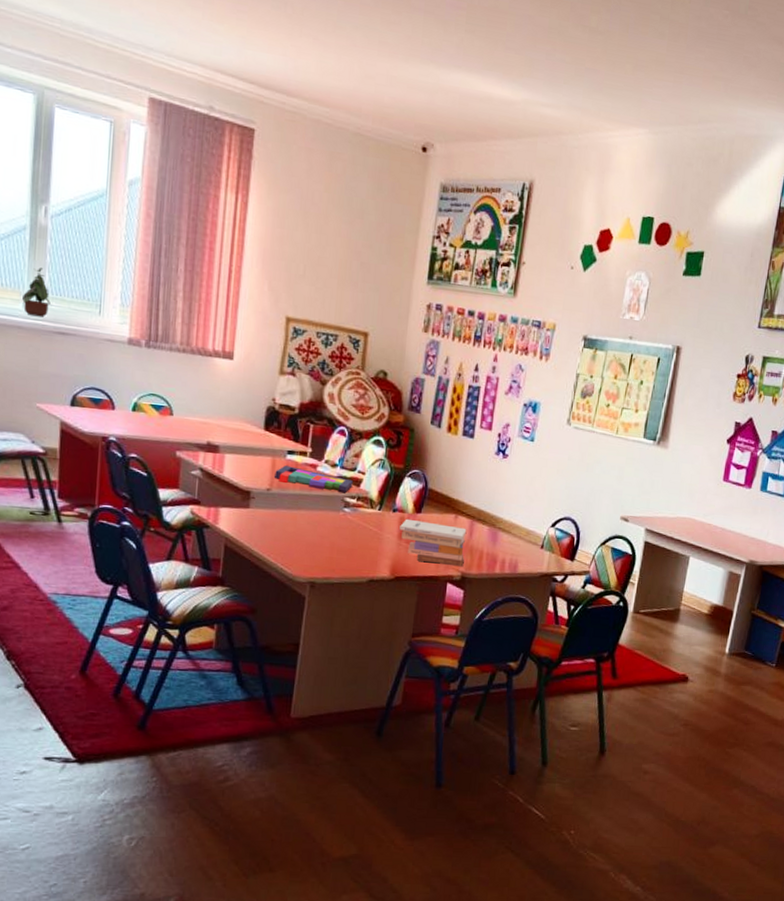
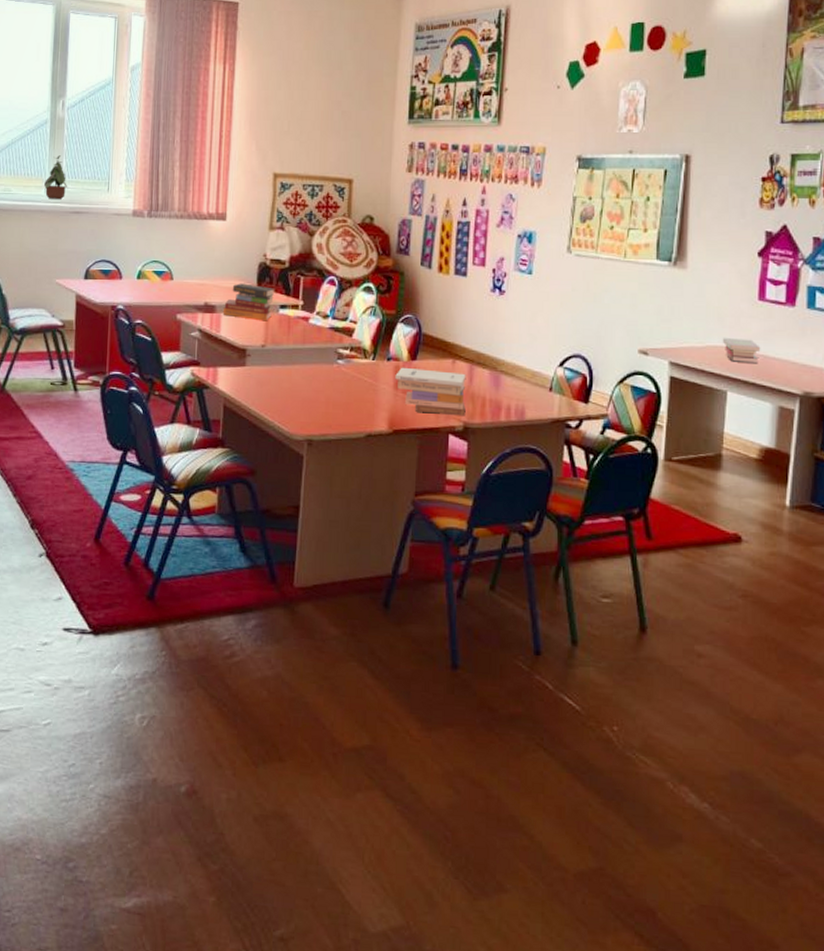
books: none [226,425,283,466] -> present [222,283,275,321]
toy blocks: present [275,466,353,494] -> none [269,320,345,345]
books: none [690,511,721,535] -> present [722,338,761,364]

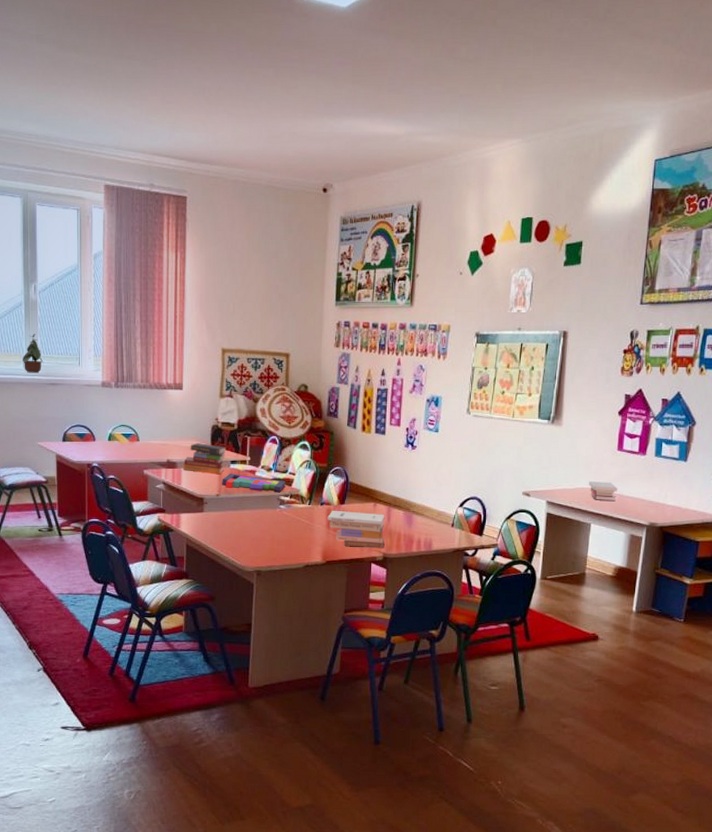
toy blocks: none [269,320,345,345] -> present [222,474,286,493]

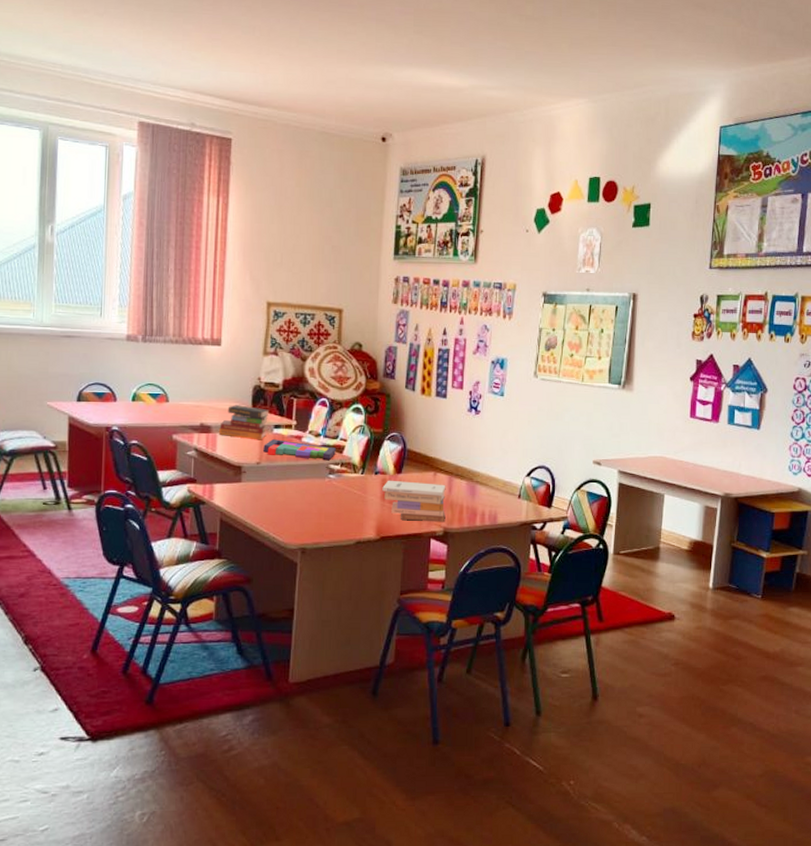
potted plant: present [22,334,44,373] -> none [32,280,59,324]
books: present [588,481,618,502] -> none [661,450,691,471]

